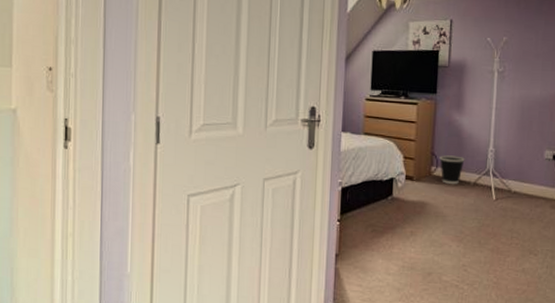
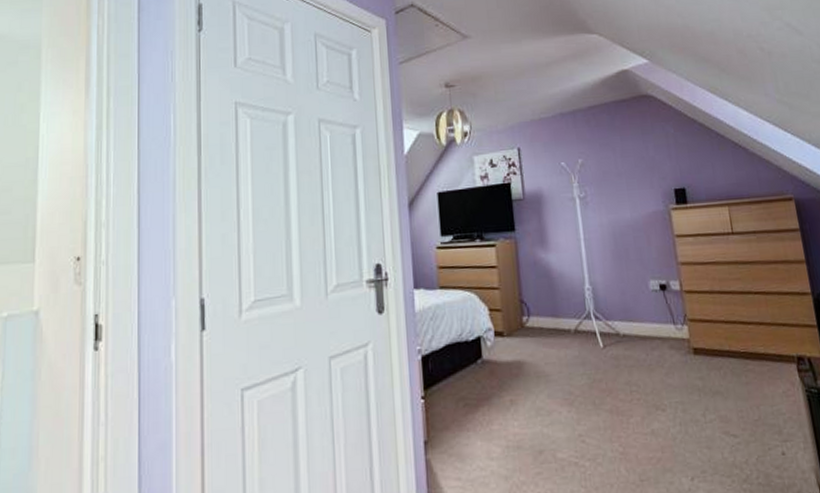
wastebasket: present [439,155,465,184] -> none [529,300,560,335]

